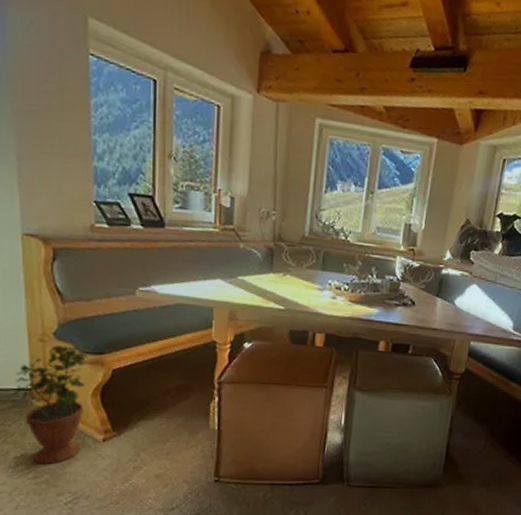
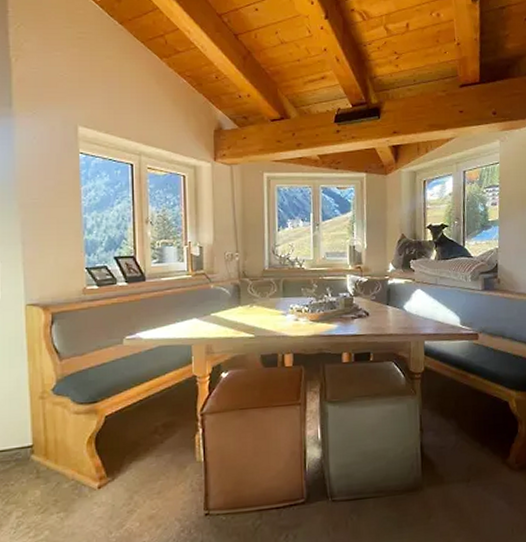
potted plant: present [14,342,93,465] -> none [17,395,87,521]

